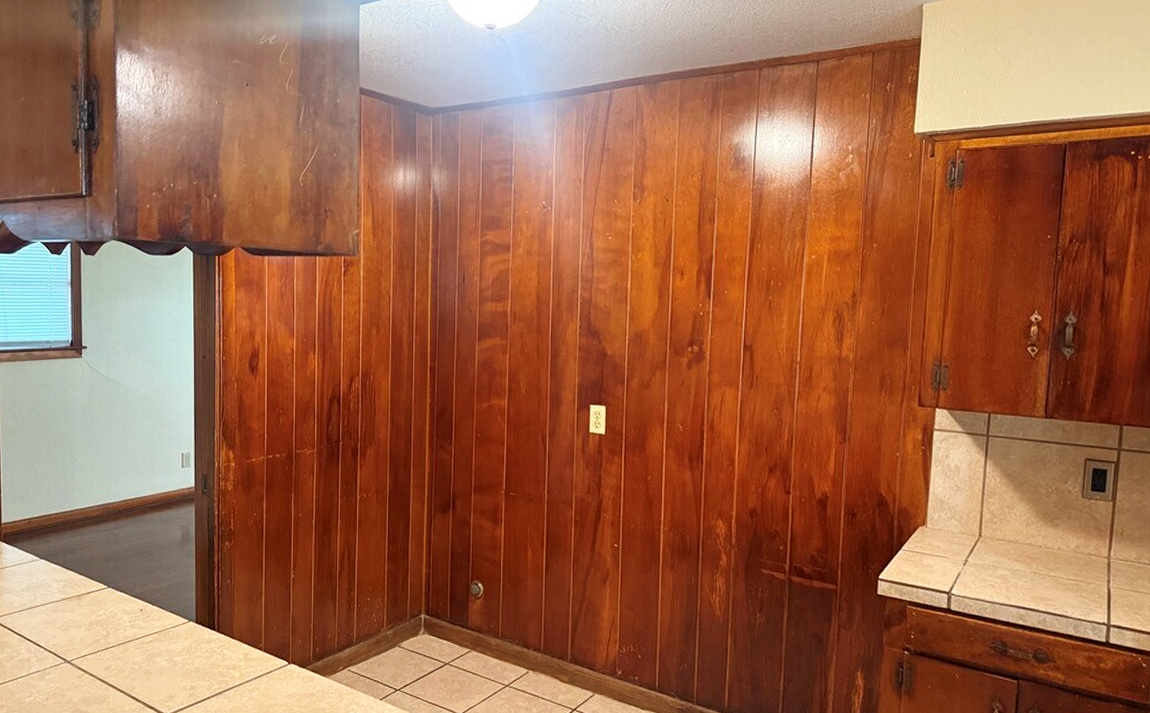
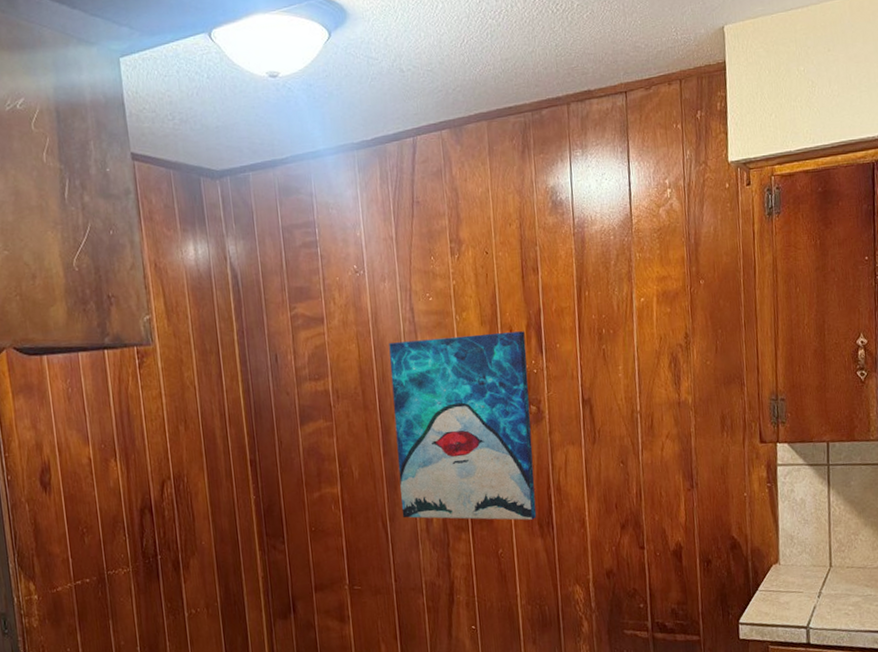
wall art: none [561,274,695,452] -> present [389,331,537,521]

